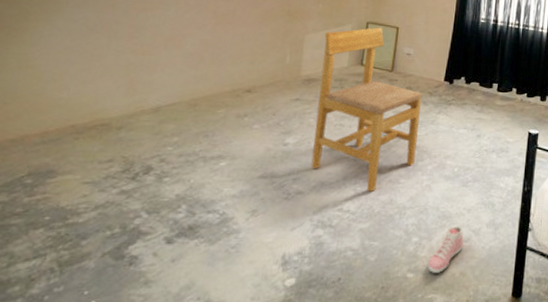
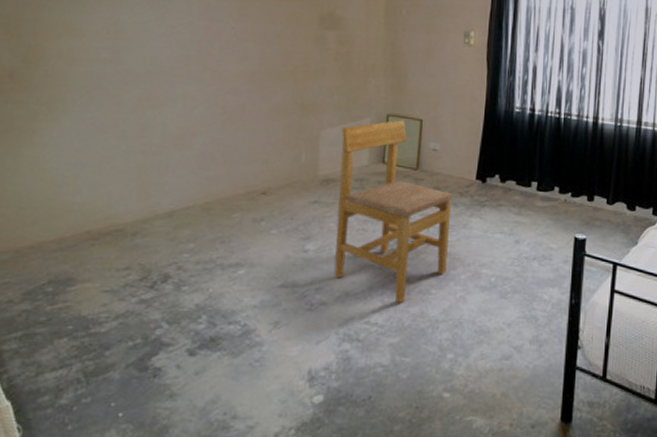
sneaker: present [427,226,464,273] -> none [465,342,504,393]

